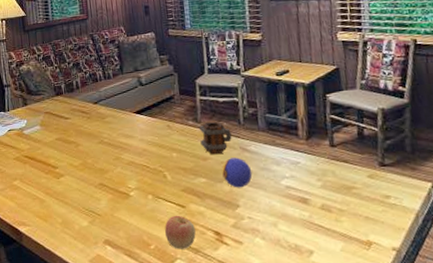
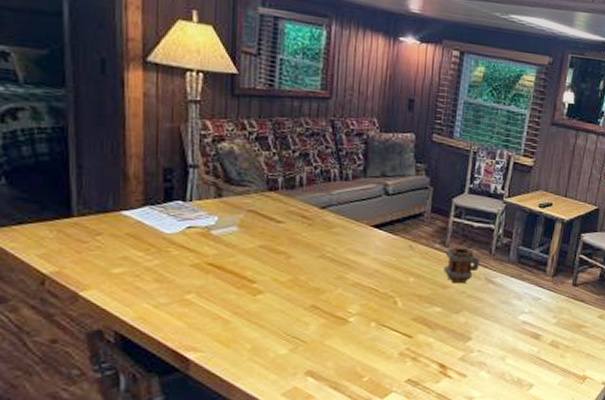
apple: present [165,215,196,249] -> none [383,345,419,382]
decorative ball: present [222,157,253,188] -> none [461,288,492,320]

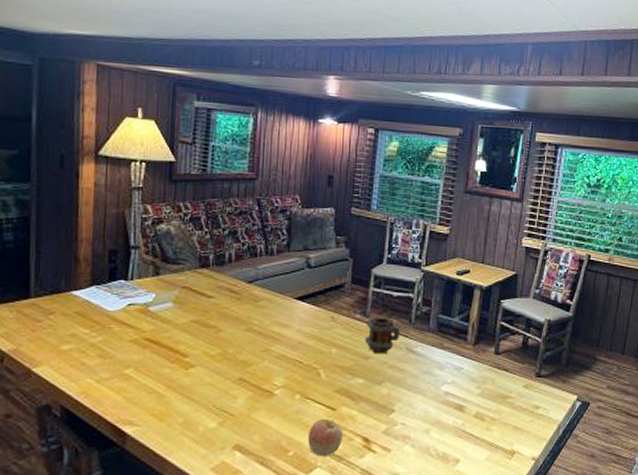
apple: none [383,345,419,382] -> present [308,418,343,457]

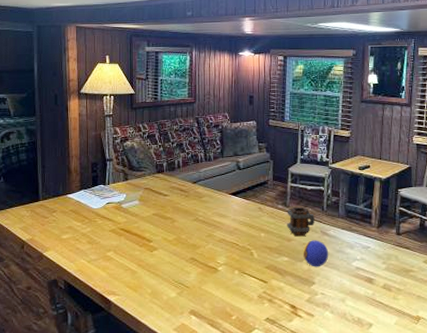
apple: present [308,418,343,457] -> none [247,289,274,320]
decorative ball: none [383,358,414,392] -> present [303,240,329,267]

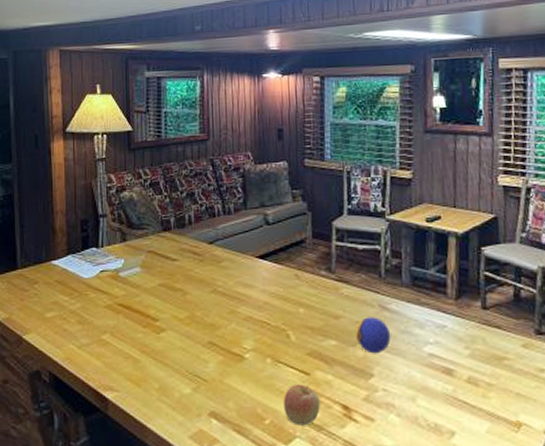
apple: none [247,289,274,320] -> present [284,384,320,426]
mug: present [287,206,315,237] -> none [333,272,370,313]

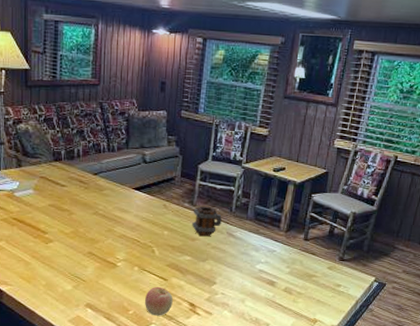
mug: none [333,272,370,313] -> present [192,205,222,237]
decorative ball: present [356,317,391,354] -> none [206,241,233,268]

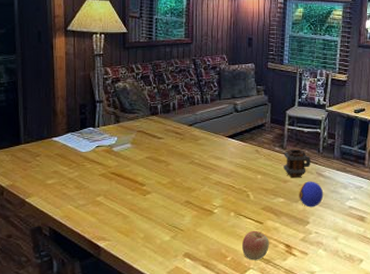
decorative ball: none [206,241,233,268] -> present [299,181,324,208]

